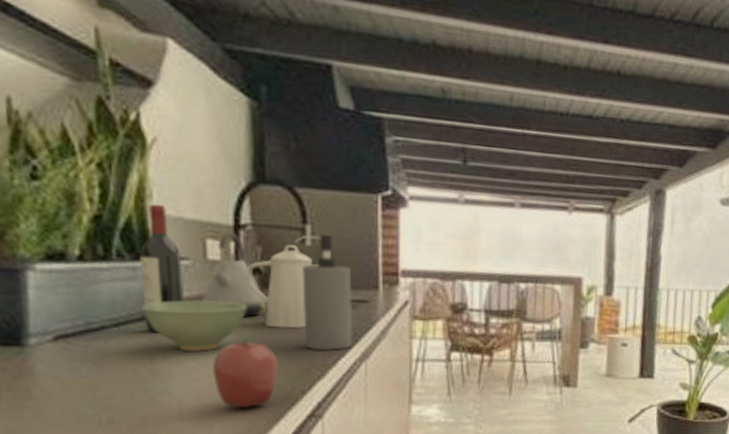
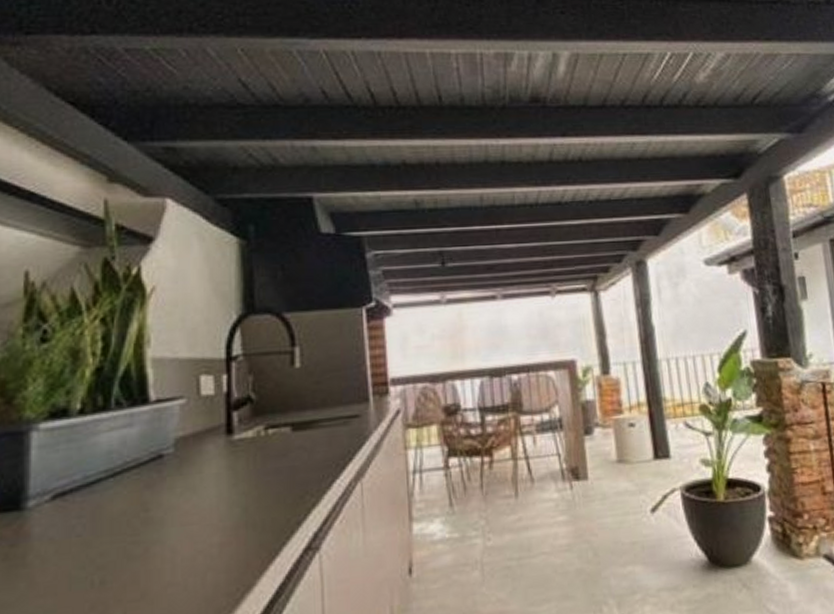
wine bottle: present [139,203,184,333] -> none [137,348,178,479]
bowl: present [141,300,247,352] -> none [137,435,239,494]
kettle: present [202,232,264,318] -> none [196,366,257,450]
fruit: present [213,333,279,407] -> none [206,465,273,550]
teapot: present [246,245,318,329] -> none [238,369,308,457]
soap dispenser: present [295,234,353,352] -> none [284,353,346,475]

